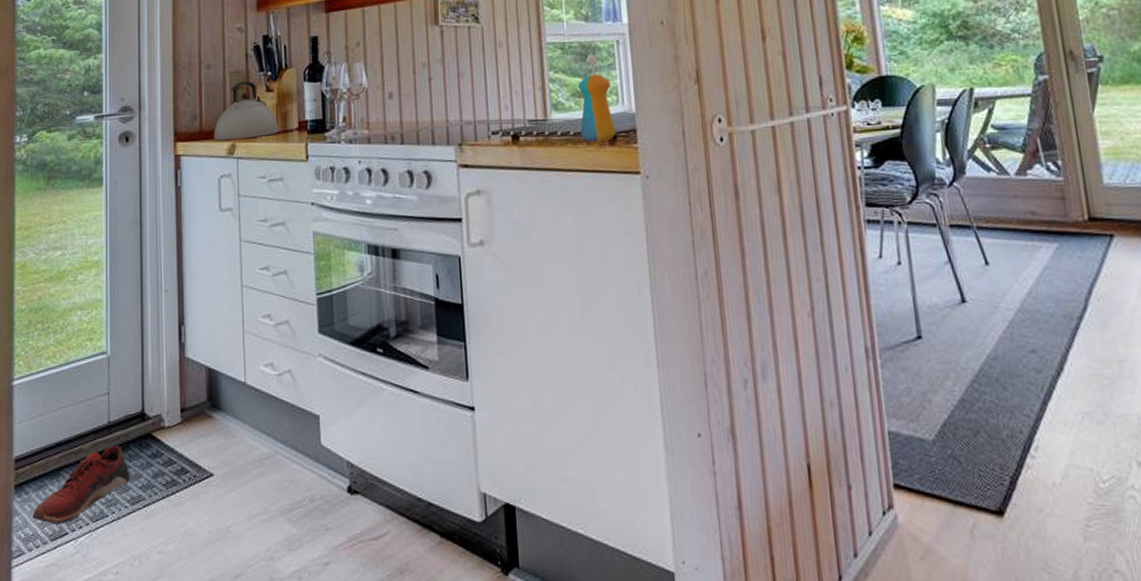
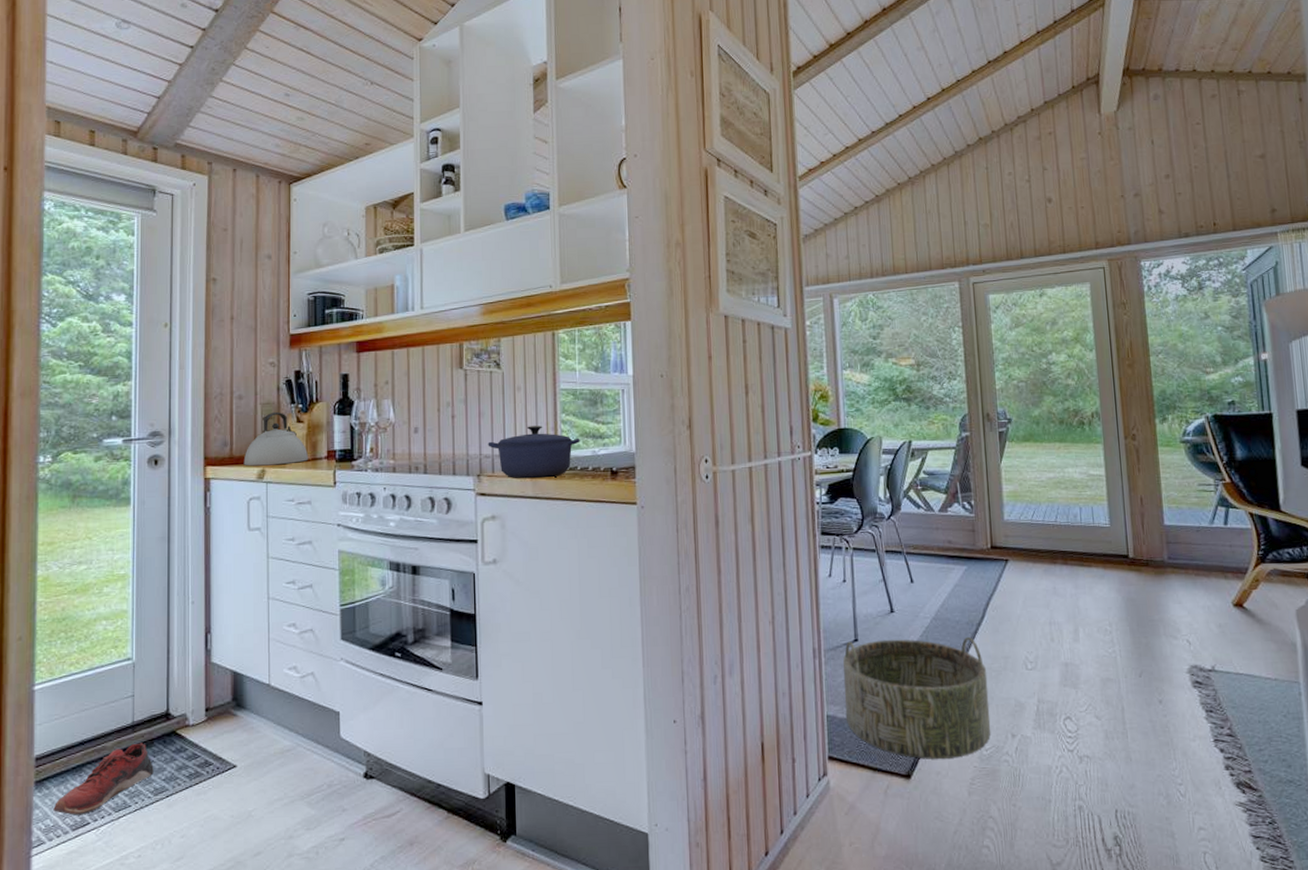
cooking pot: none [469,85,572,148] -> present [488,425,580,479]
soap dispenser: present [579,53,616,142] -> none [586,400,618,476]
basket: none [904,334,1109,492] -> present [843,637,991,759]

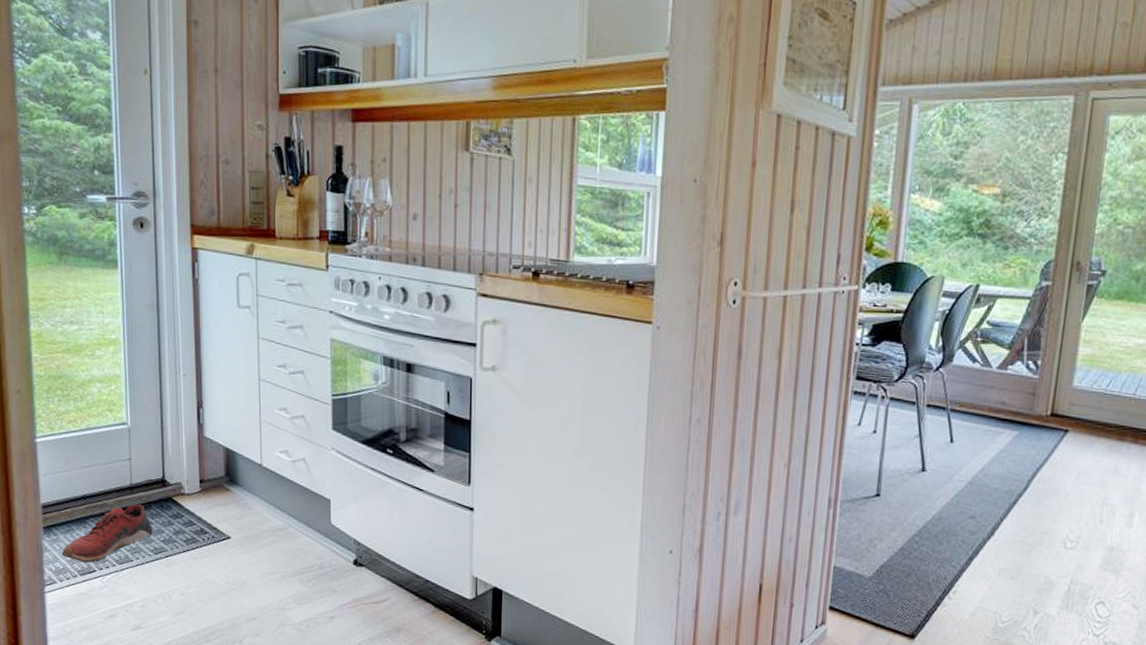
kettle: present [243,411,309,466] -> none [231,181,300,241]
cooking pot: present [488,425,580,479] -> none [492,223,595,285]
basket: present [843,637,991,759] -> none [854,495,1020,626]

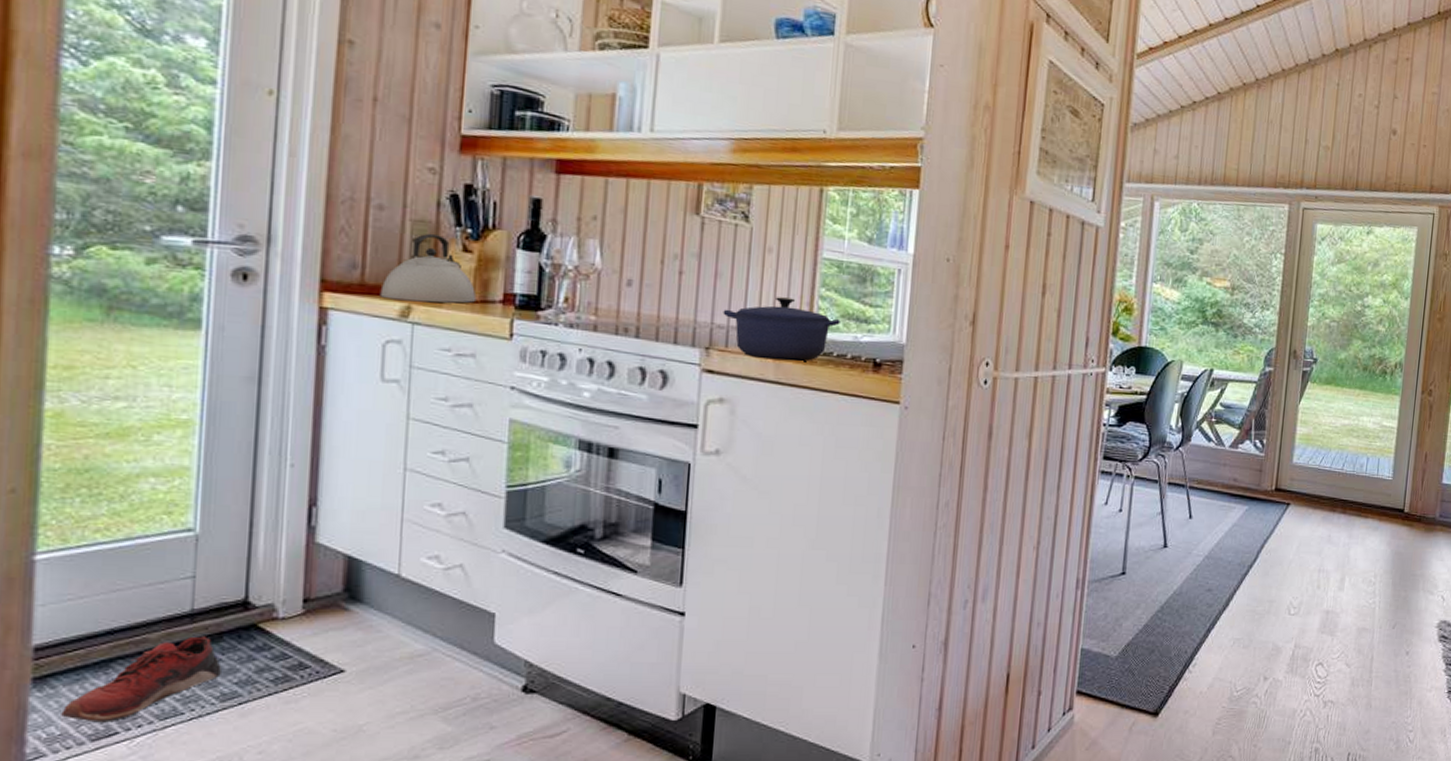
kettle: none [231,181,300,241] -> present [379,233,477,304]
cooking pot: none [492,223,595,285] -> present [723,296,840,362]

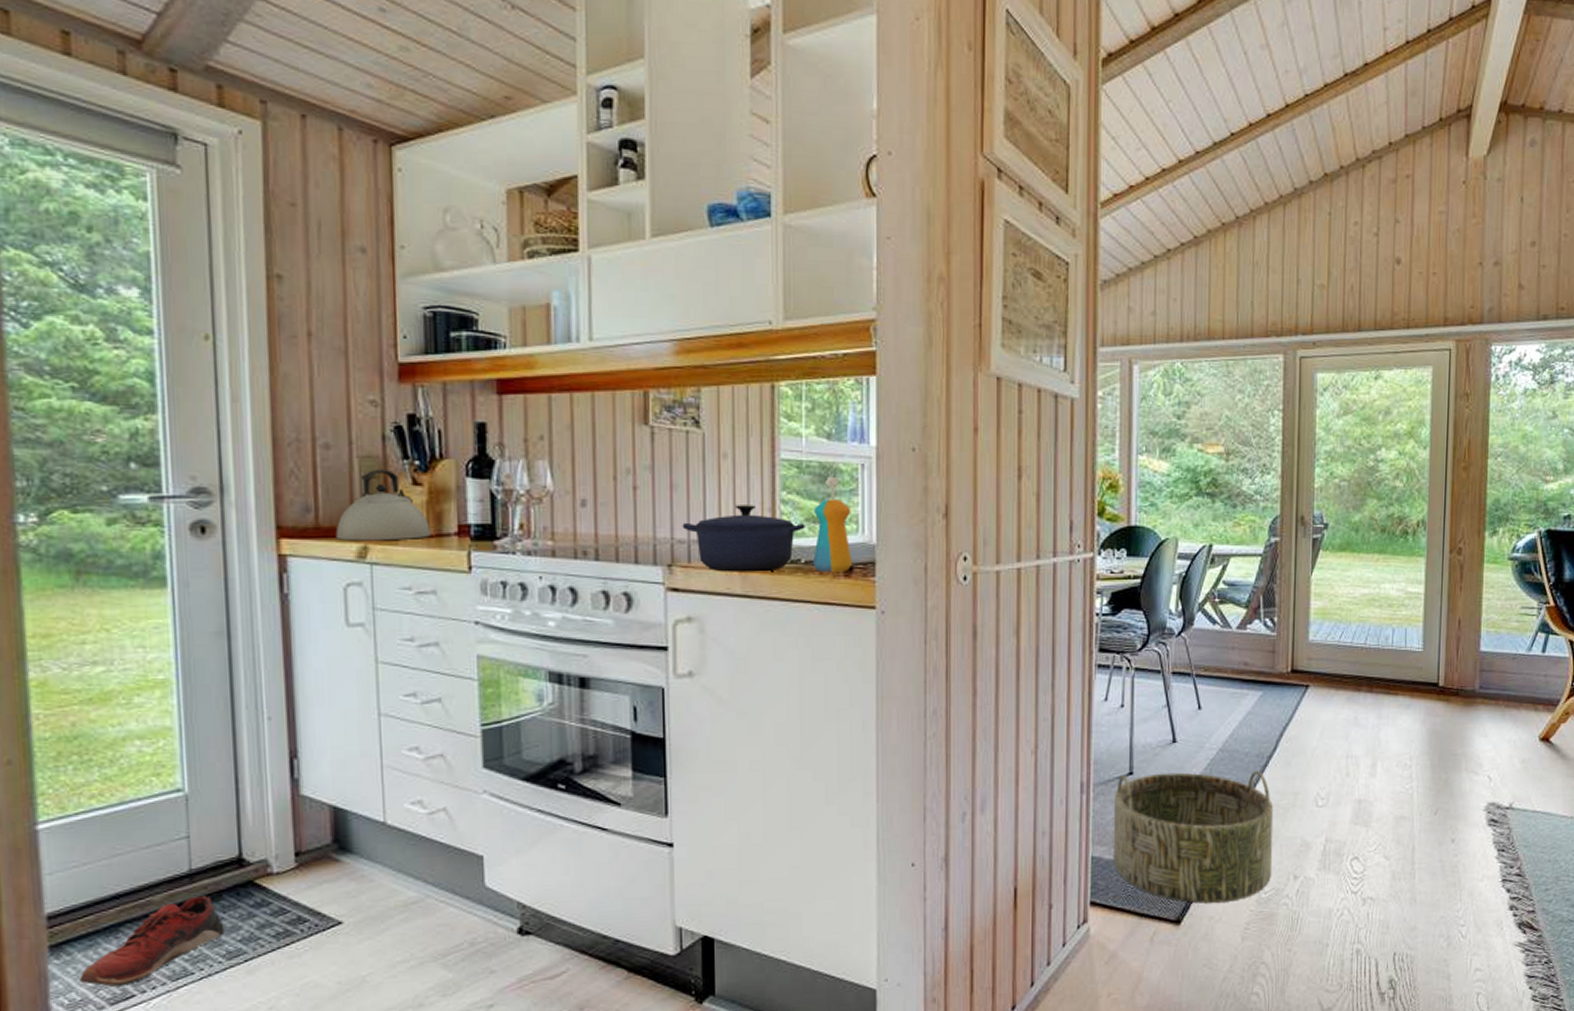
soap dispenser: none [843,277,885,368] -> present [812,476,853,572]
basket: none [1100,574,1251,698] -> present [1113,771,1274,904]

